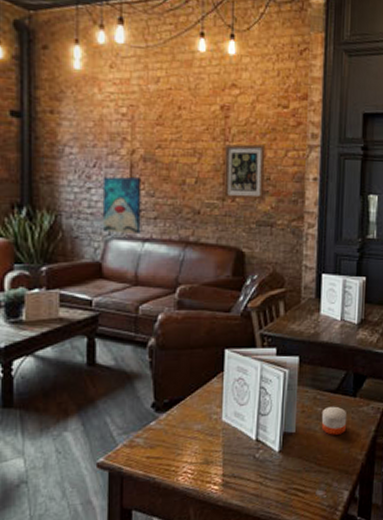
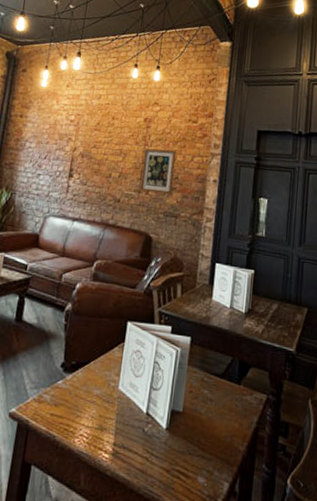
wall art: present [102,176,142,235] -> none [43,166,79,215]
candle: present [321,406,347,435] -> none [207,390,231,421]

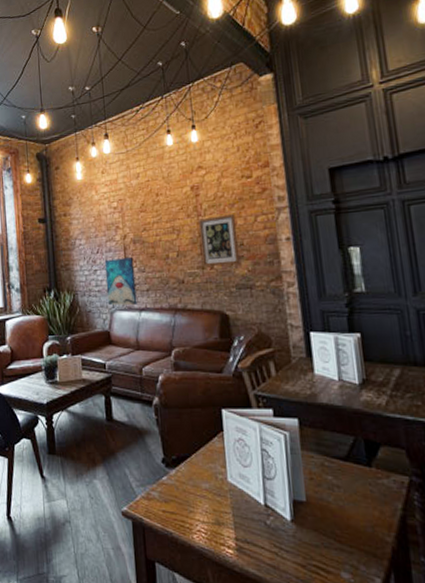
wall art: none [43,166,79,215] -> present [104,257,137,306]

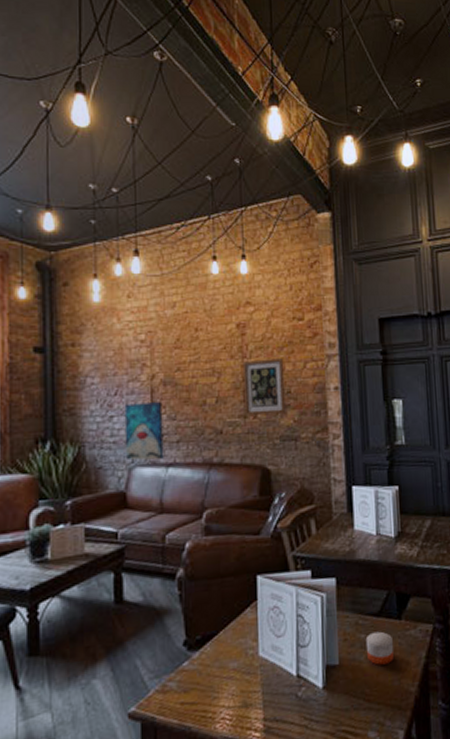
candle: none [333,475,366,509] -> present [365,631,395,665]

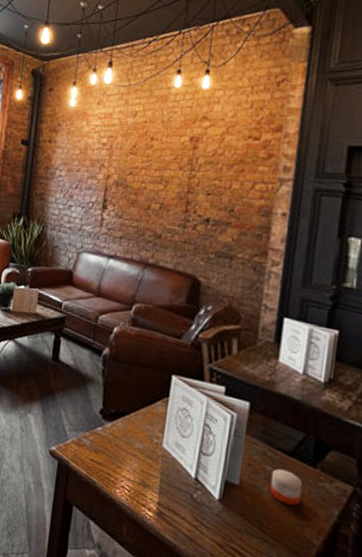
wall art: present [124,402,164,461] -> none [76,197,113,251]
wall art: present [242,358,286,415] -> none [185,174,232,231]

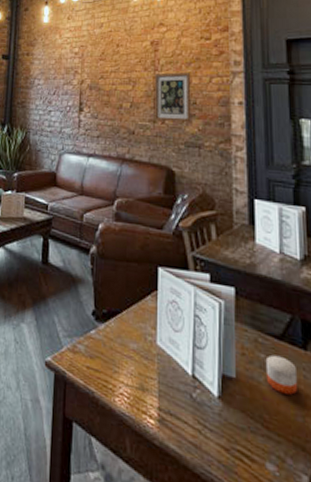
wall art: none [185,174,232,231] -> present [154,72,191,122]

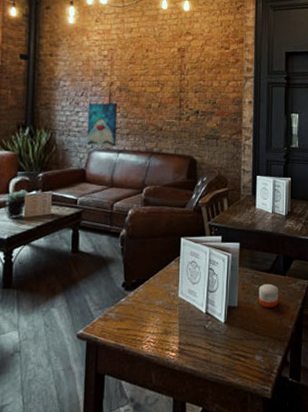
wall art: none [57,102,88,151] -> present [86,103,118,147]
wall art: present [154,72,191,122] -> none [180,76,212,118]

